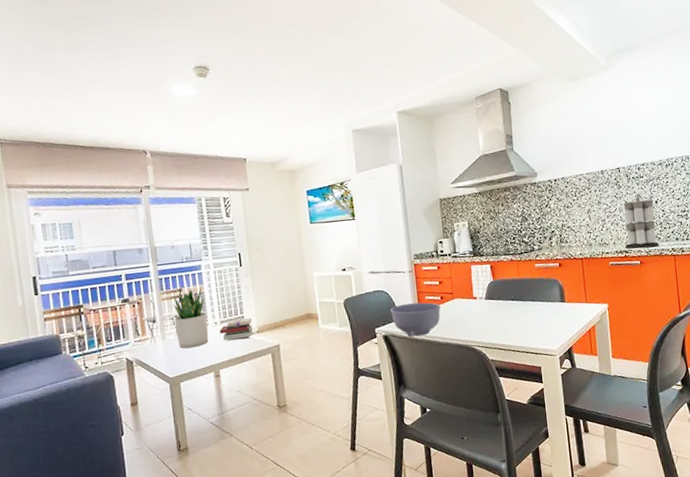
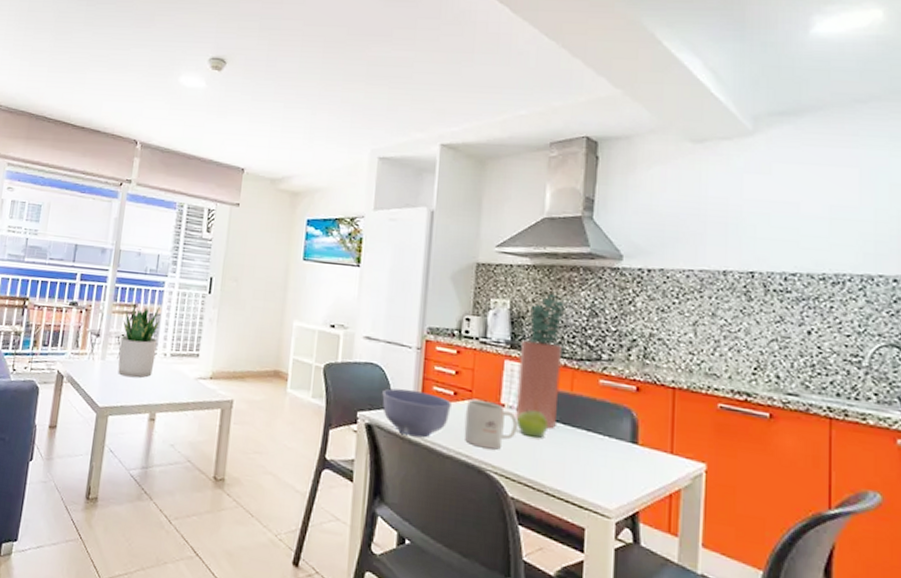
books: present [219,317,254,341] -> none [166,355,207,384]
mug: none [451,297,488,332] -> present [464,399,517,450]
vase: none [479,205,512,307] -> present [516,287,566,429]
fruit: none [485,296,507,316] -> present [516,408,548,439]
spice rack: present [623,194,659,249] -> none [748,315,805,399]

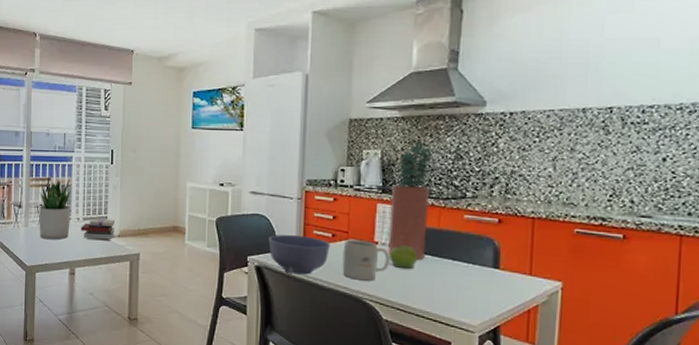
books: none [166,355,207,384] -> present [81,218,115,241]

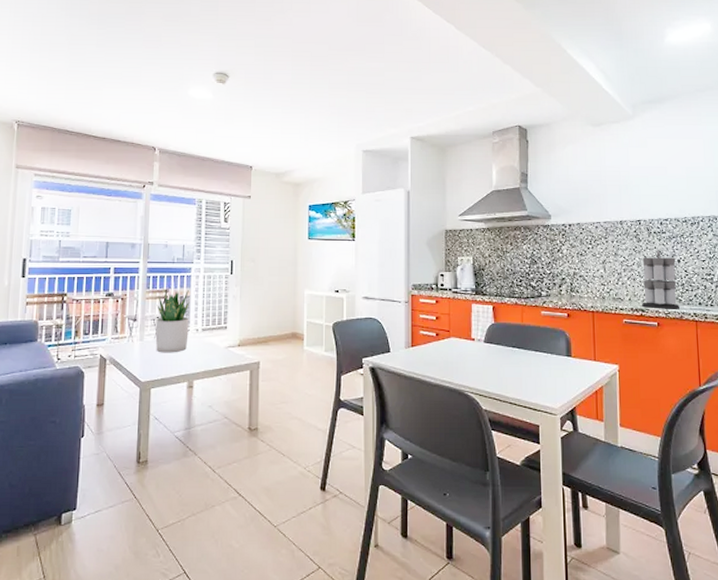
books: present [81,218,115,241] -> none [199,329,235,351]
bowl: present [268,235,330,275] -> none [381,336,435,373]
mug: present [342,239,390,281] -> none [446,337,485,374]
vase: present [388,135,432,261] -> none [482,244,514,354]
fruit: present [388,244,417,270] -> none [484,340,507,362]
spice rack: none [603,145,660,220] -> present [642,250,679,309]

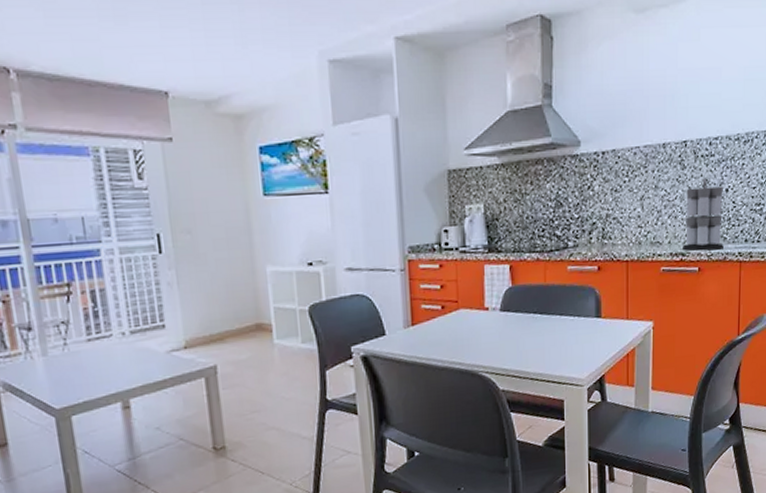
planter: present [155,289,190,353] -> none [57,279,113,369]

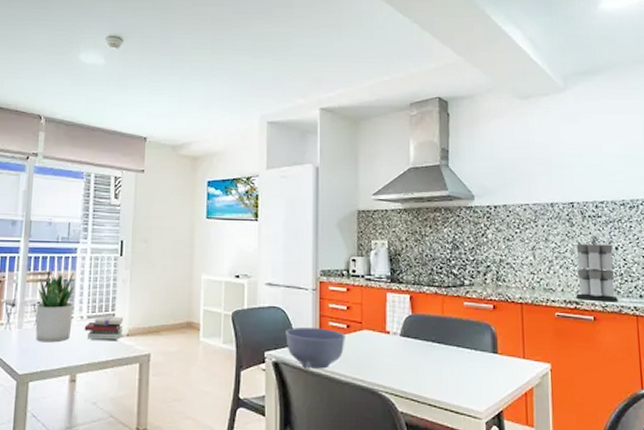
planter: none [57,279,113,369] -> present [35,271,74,343]
books: none [128,327,180,358] -> present [84,316,123,341]
bowl: none [373,312,441,358] -> present [285,328,345,369]

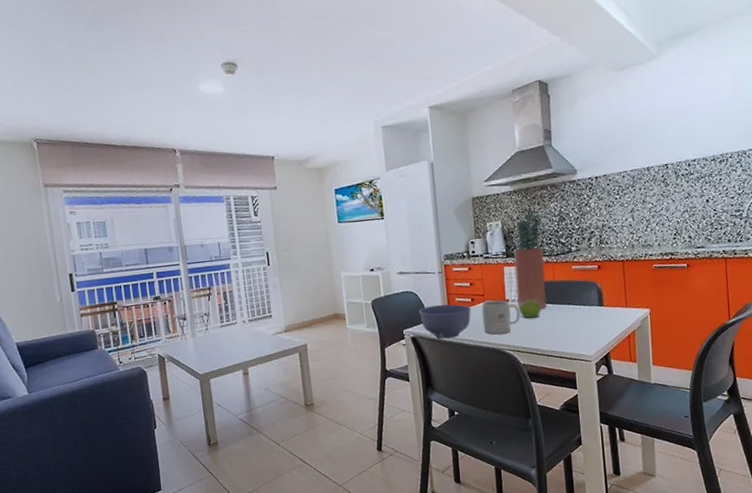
planter: present [35,271,74,343] -> none [202,284,237,346]
books: present [84,316,123,341] -> none [247,316,282,339]
mug: none [357,329,401,372] -> present [481,300,520,335]
vase: none [399,226,433,349] -> present [513,204,547,310]
fruit: none [400,333,426,359] -> present [518,299,541,319]
spice rack: present [576,236,618,302] -> none [670,192,709,251]

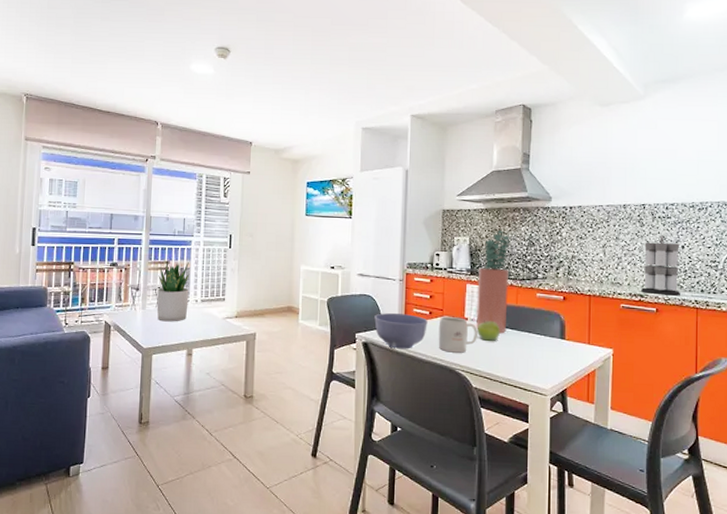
planter: none [202,284,237,346] -> present [156,261,190,322]
spice rack: none [670,192,709,251] -> present [641,235,680,296]

